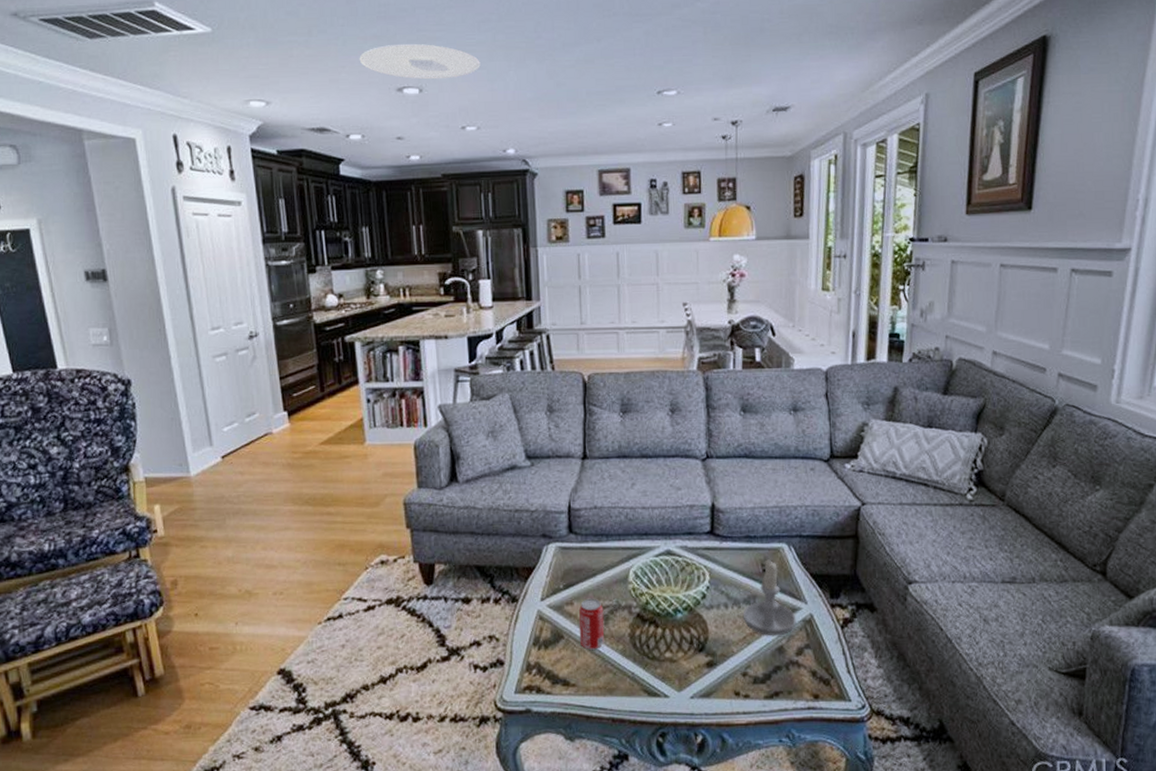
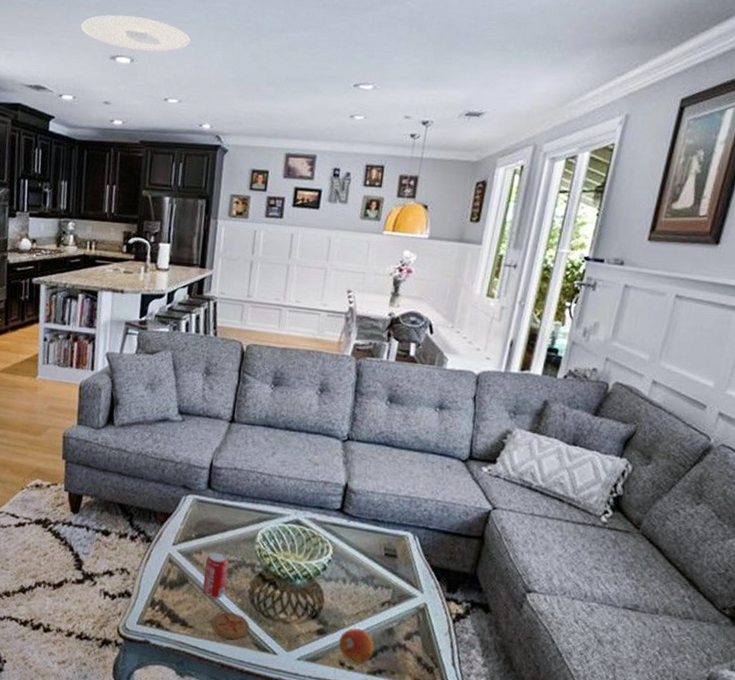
coaster: none [595,661,636,690] -> present [211,612,250,639]
fruit: none [731,653,767,691] -> present [339,628,374,665]
candle: present [742,559,796,636] -> none [358,544,410,618]

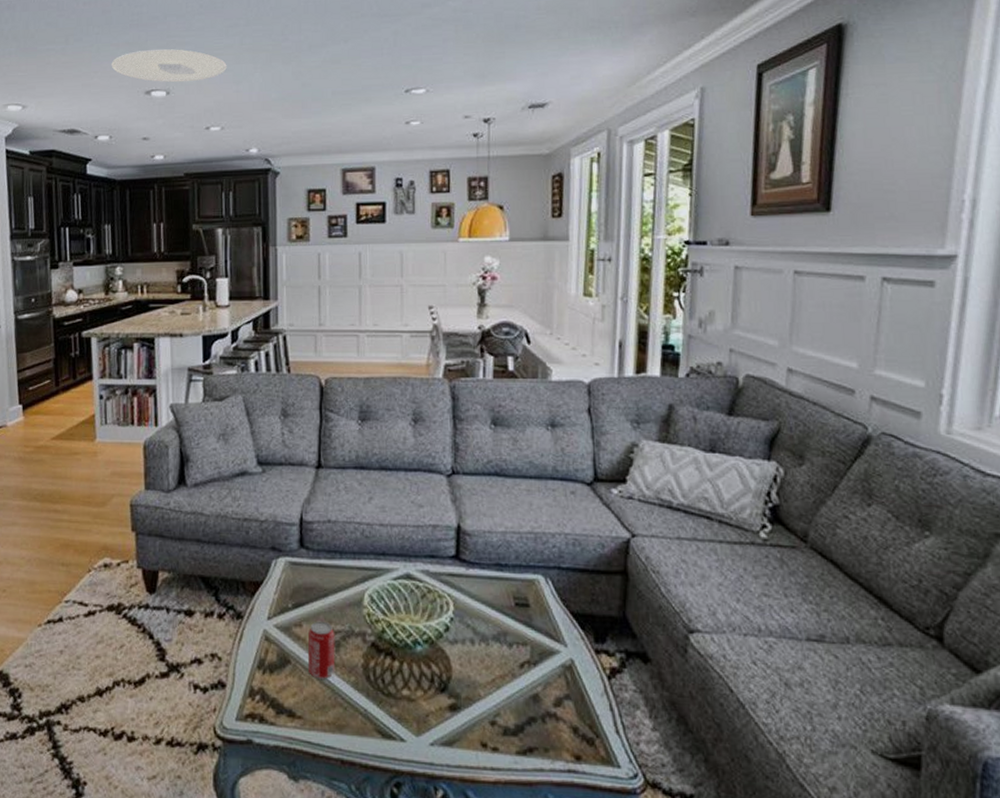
coaster: present [211,612,250,639] -> none [324,694,369,727]
fruit: present [339,628,374,665] -> none [477,699,519,744]

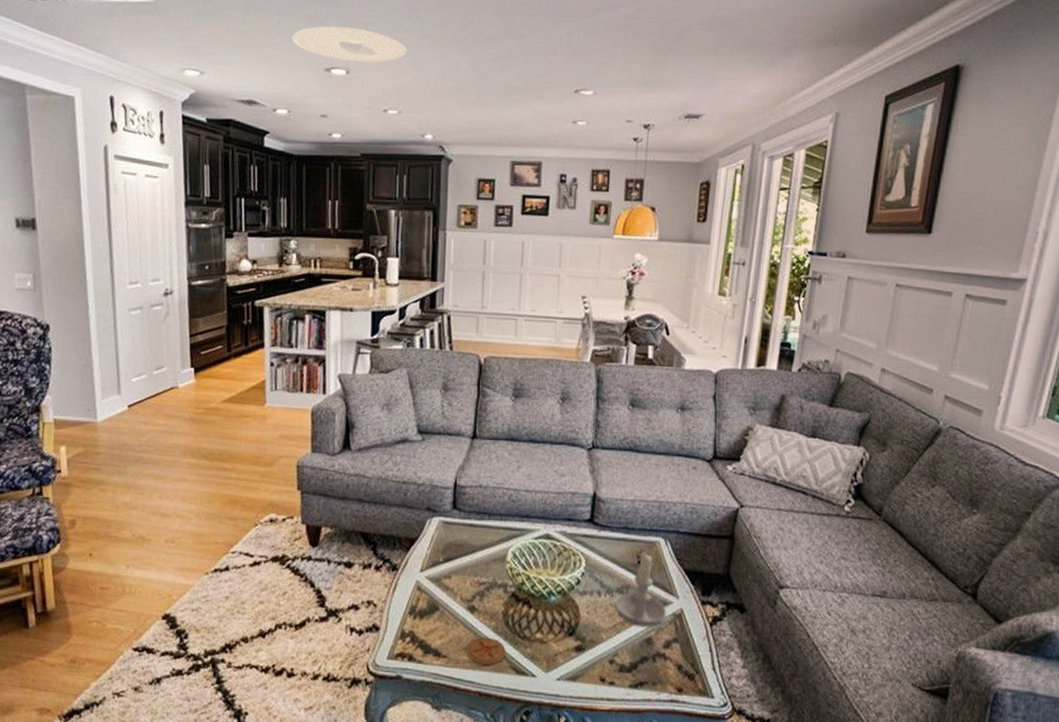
beverage can: present [307,621,336,679] -> none [454,573,480,624]
coaster: none [324,694,369,727] -> present [466,637,506,665]
candle: none [491,592,554,682] -> present [614,552,667,628]

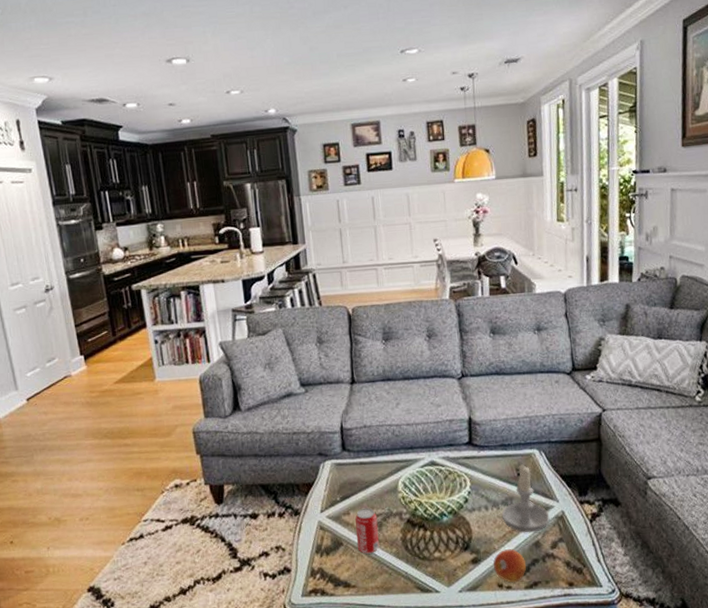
ceiling light: present [292,26,407,63] -> none [131,18,241,51]
beverage can: none [454,573,480,624] -> present [355,507,380,554]
coaster: present [466,637,506,665] -> none [372,562,409,589]
fruit: none [598,641,633,679] -> present [493,549,526,583]

